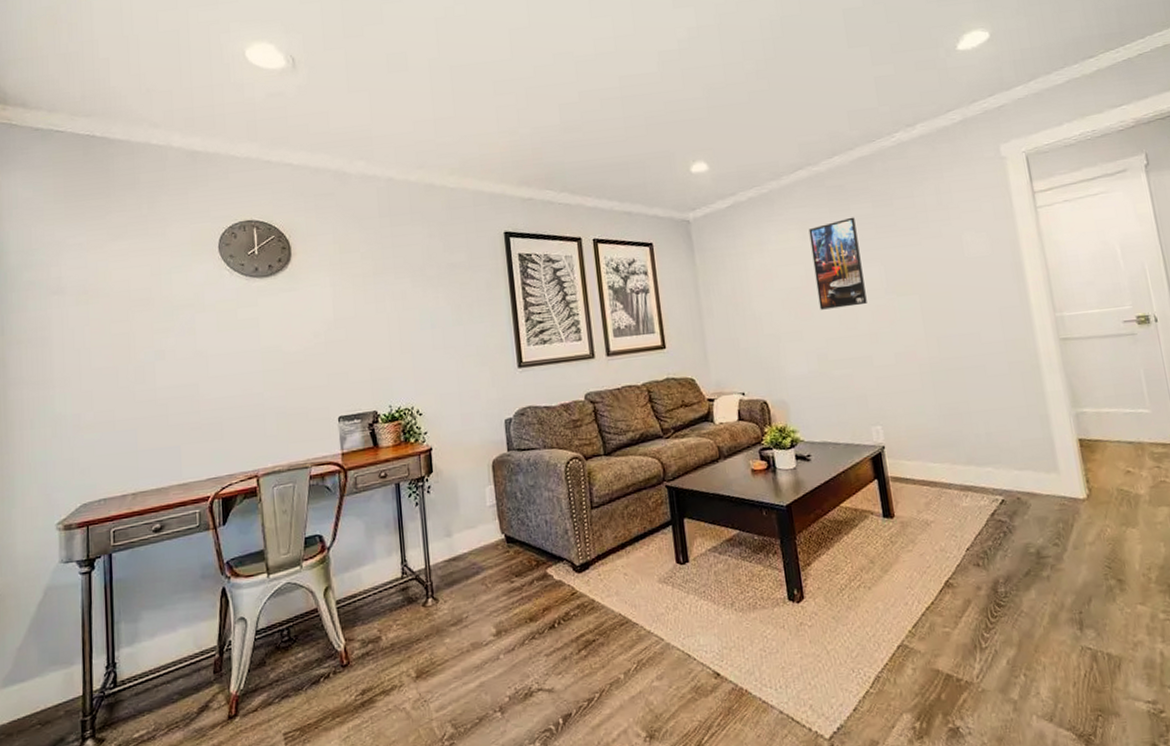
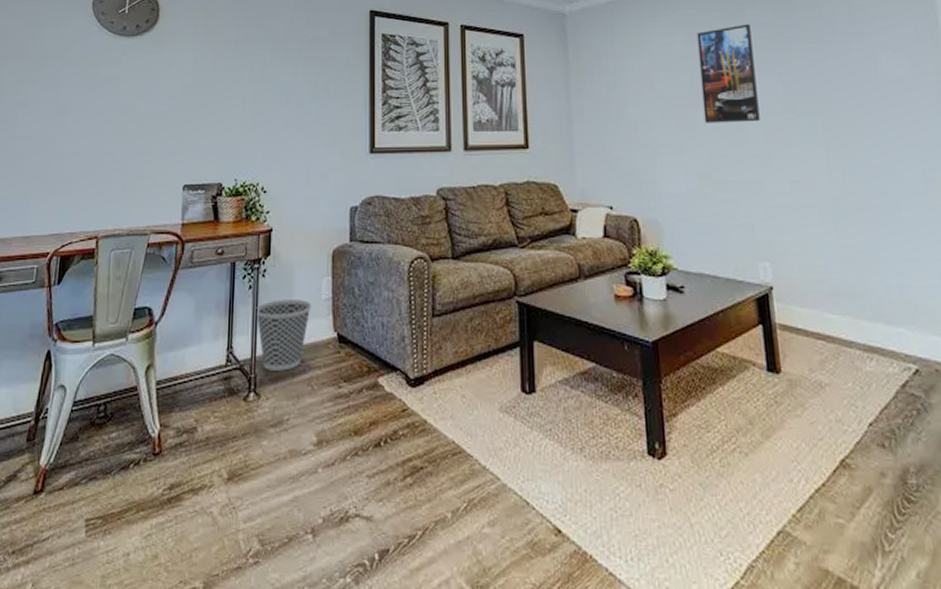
wastebasket: none [424,509,478,577] -> present [256,300,312,371]

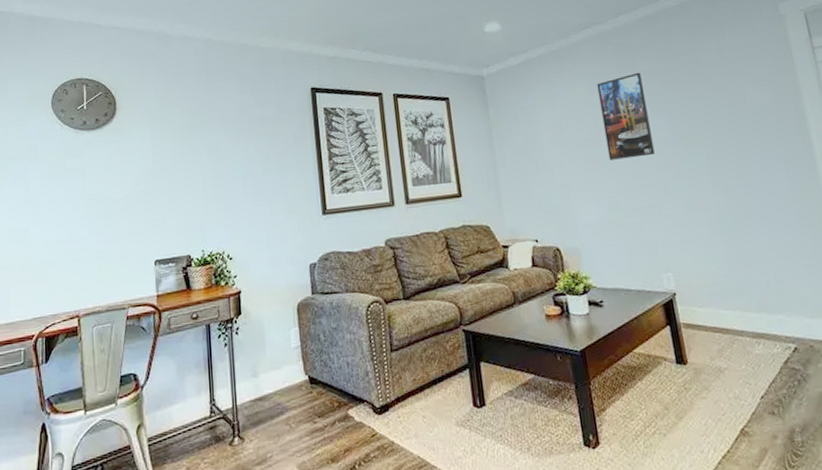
wastebasket: present [256,300,312,371] -> none [233,350,283,416]

